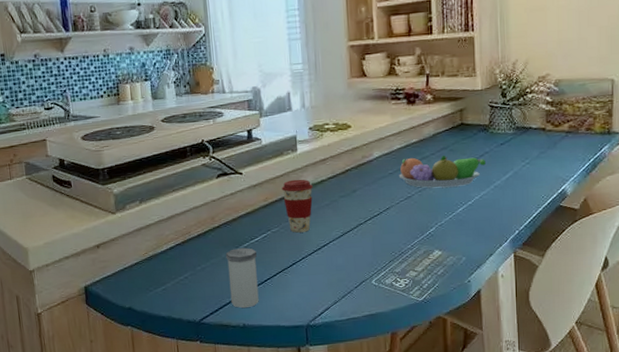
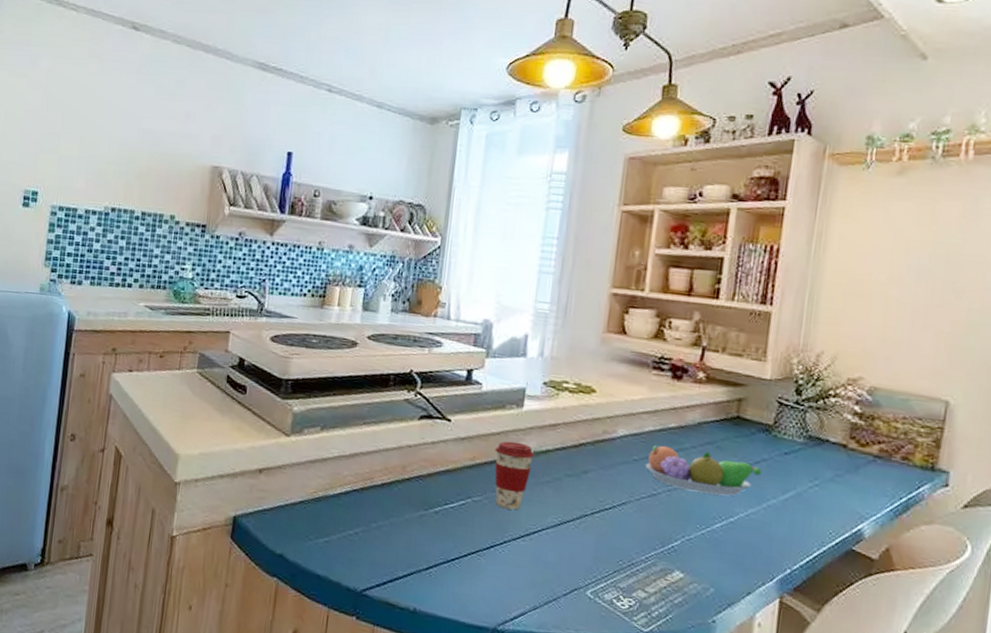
salt shaker: present [225,248,259,309] -> none [404,510,449,589]

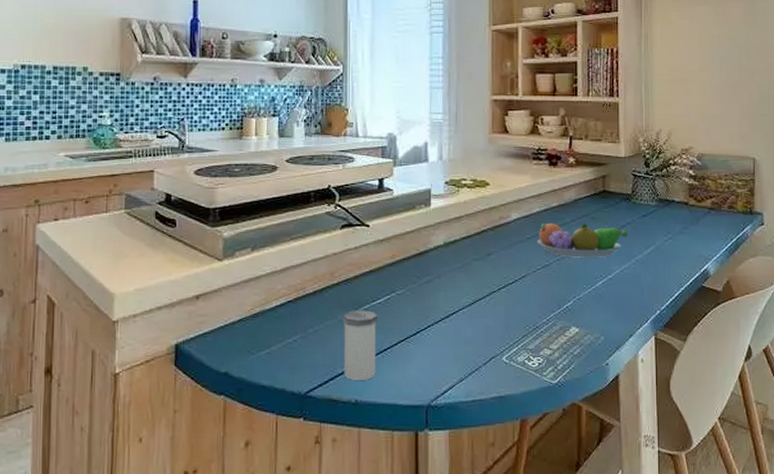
salt shaker: none [404,510,449,589] -> present [343,310,377,381]
coffee cup: present [494,441,534,510] -> none [410,237,445,297]

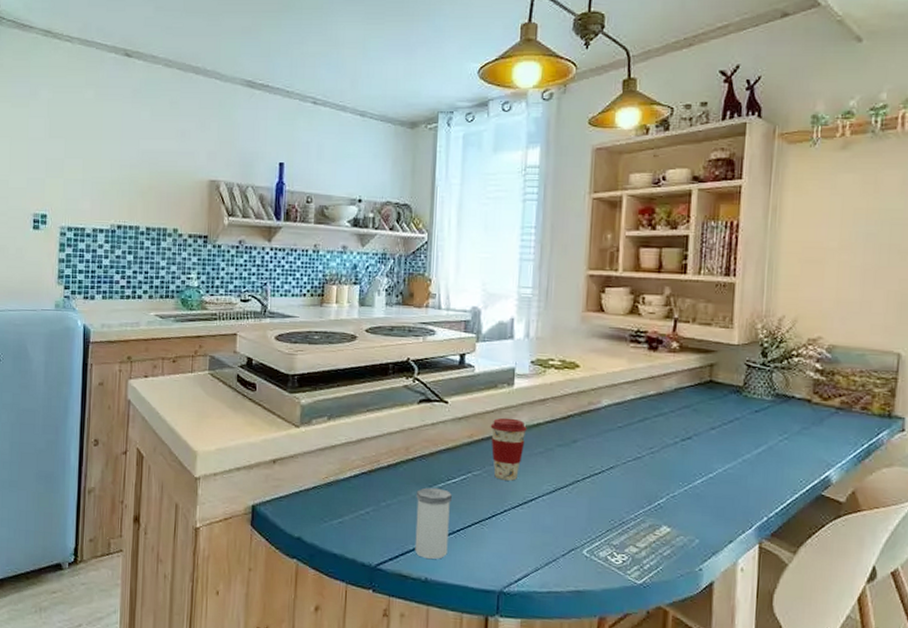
coffee cup: none [410,237,445,297] -> present [490,417,527,481]
fruit bowl: present [536,222,627,258] -> none [629,411,735,454]

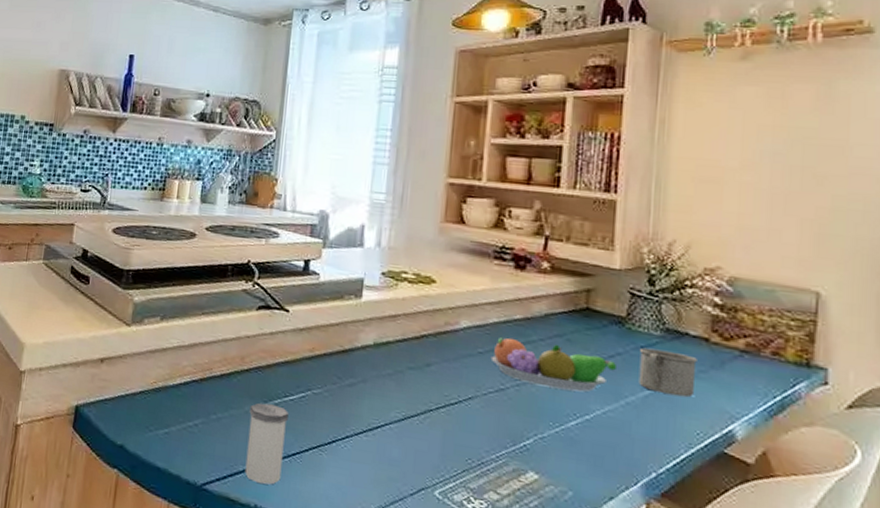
coffee cup: present [490,417,527,481] -> none [334,332,375,404]
fruit bowl: none [629,411,735,454] -> present [490,336,616,392]
mug: none [753,411,801,451] -> present [638,347,697,397]

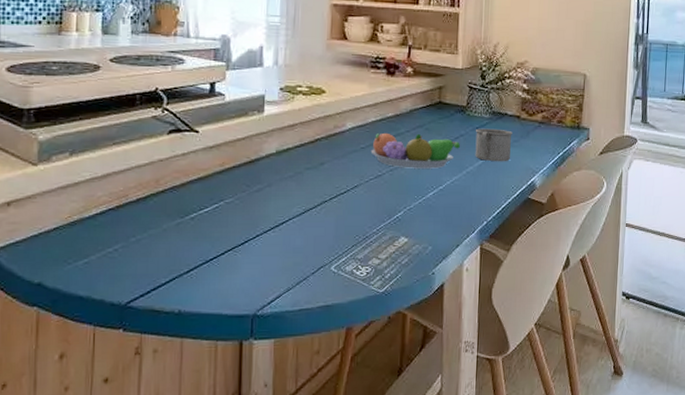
salt shaker: present [244,402,289,485] -> none [167,219,204,292]

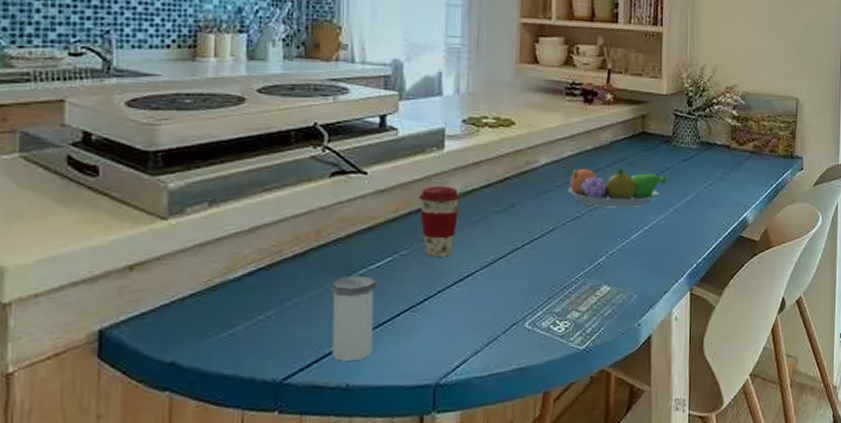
salt shaker: none [167,219,204,292] -> present [331,276,376,362]
coffee cup: none [241,144,277,206] -> present [418,186,460,257]
mug: present [475,128,512,162] -> none [682,160,722,197]

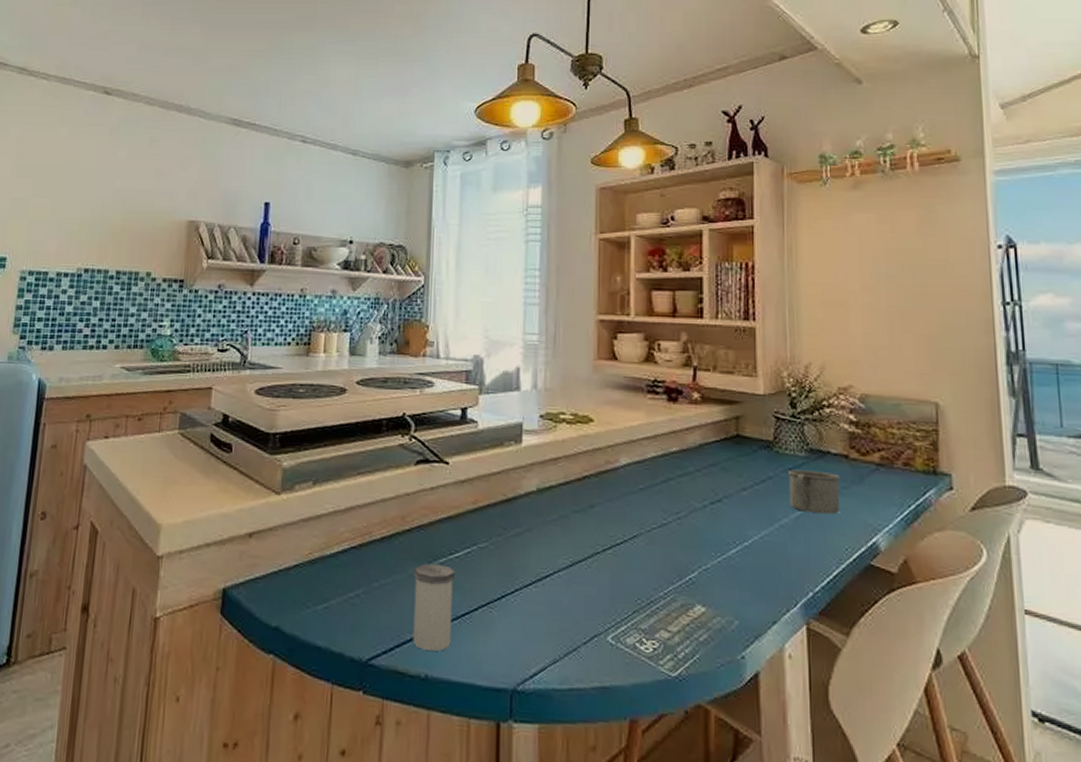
coffee cup: present [418,186,460,257] -> none [497,480,538,554]
fruit bowl: present [567,168,666,208] -> none [651,470,768,519]
mug: none [682,160,722,197] -> present [787,469,840,515]

